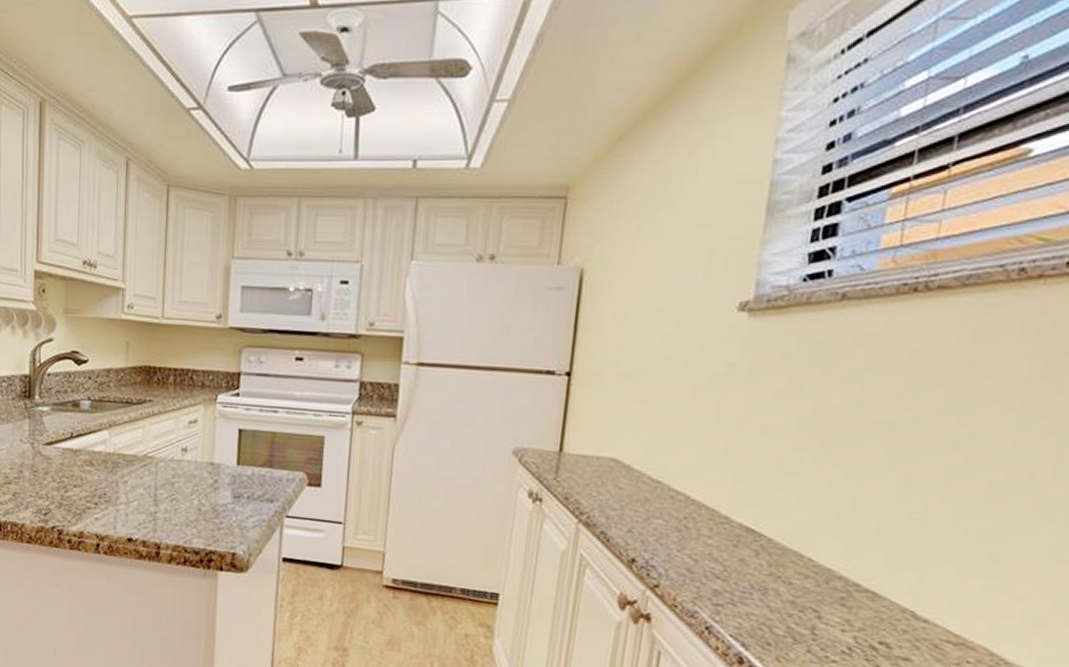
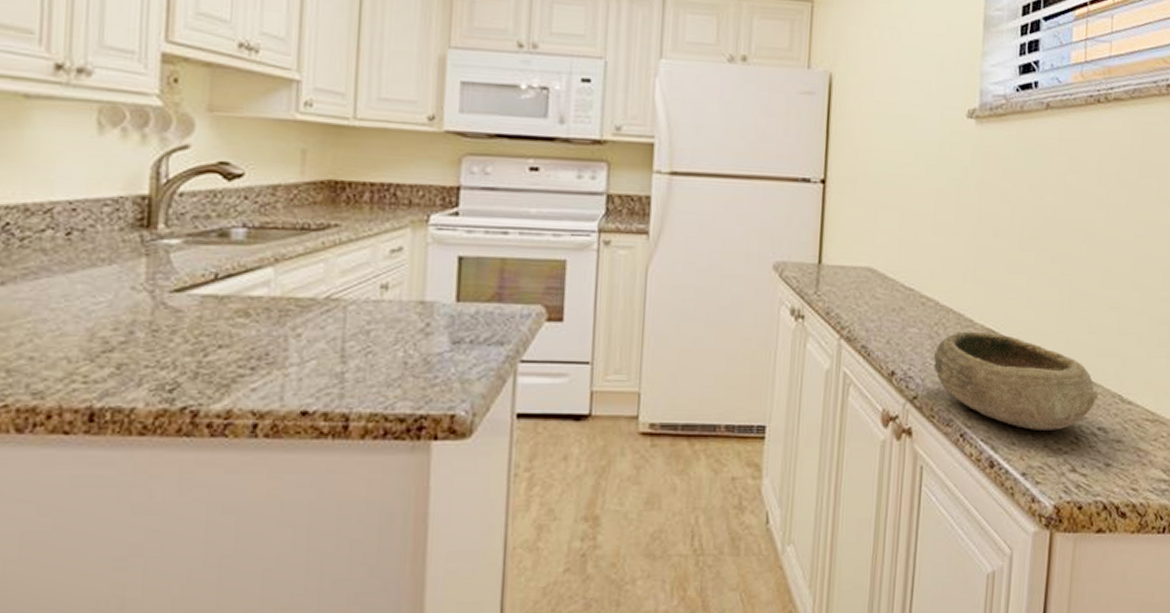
bowl: none [679,527,883,638] -> present [933,331,1098,430]

